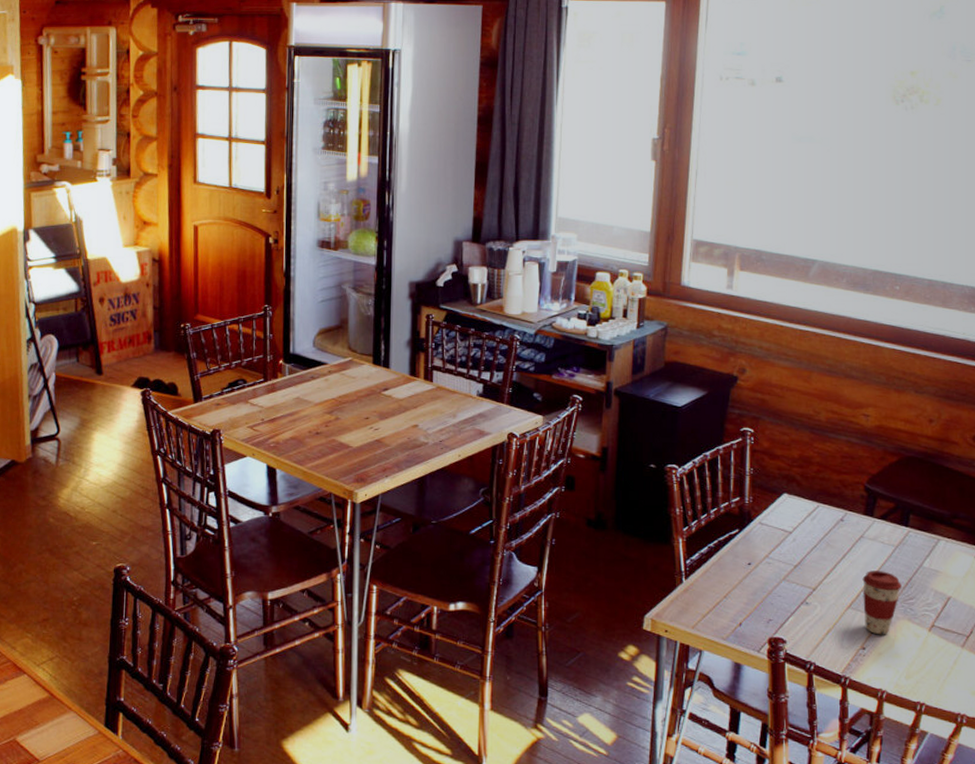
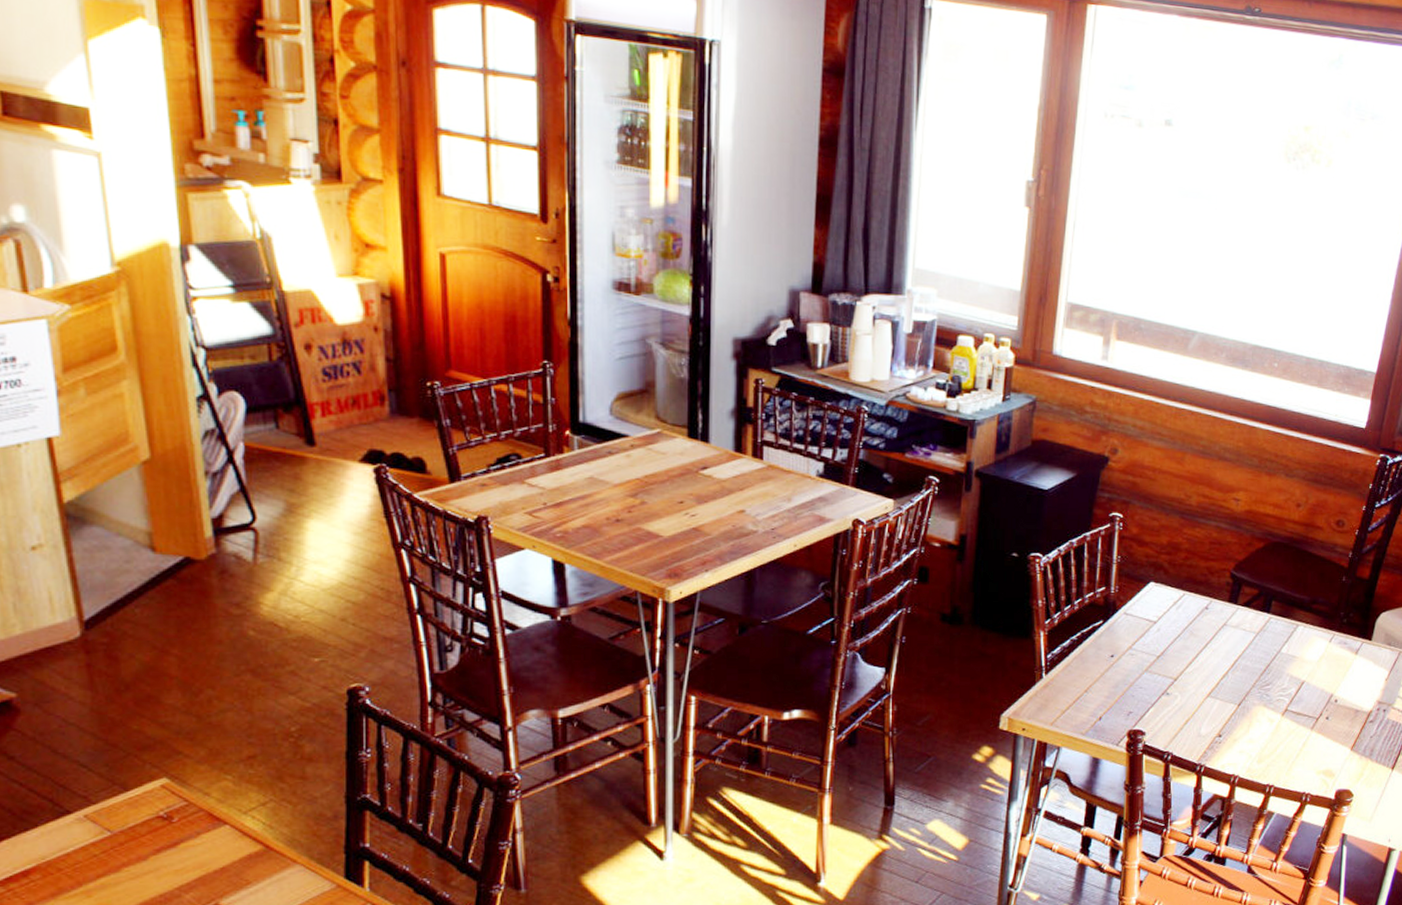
coffee cup: present [862,570,902,635] -> none [1222,658,1260,722]

